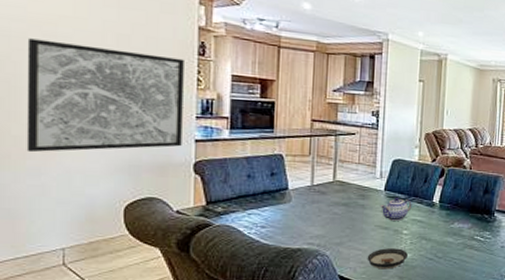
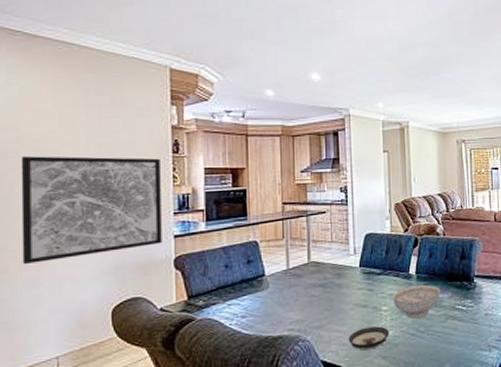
teapot: present [379,197,412,221] -> none [356,272,389,298]
decorative bowl: none [413,214,462,244] -> present [392,285,441,318]

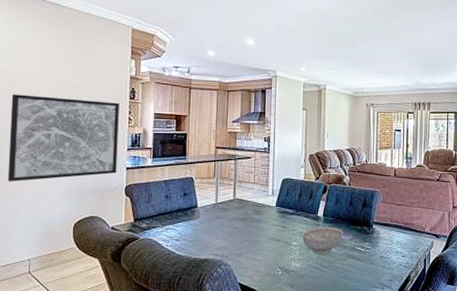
saucer: present [348,326,389,351] -> none [262,258,297,278]

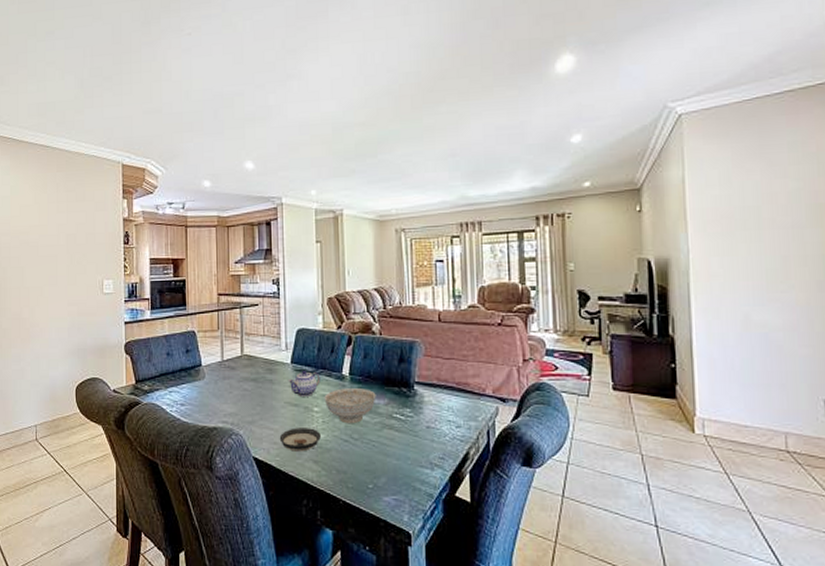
wall art: present [7,94,119,182] -> none [11,247,115,342]
saucer: none [262,258,297,278] -> present [279,428,321,452]
teapot: none [272,212,300,233] -> present [287,370,321,397]

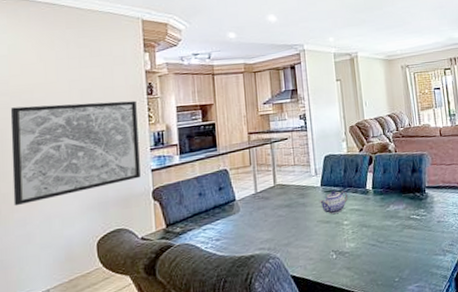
wall art: none [11,247,115,342] -> present [10,100,141,206]
saucer: present [279,428,321,452] -> none [314,239,352,263]
decorative bowl: present [324,388,376,423] -> none [352,198,396,230]

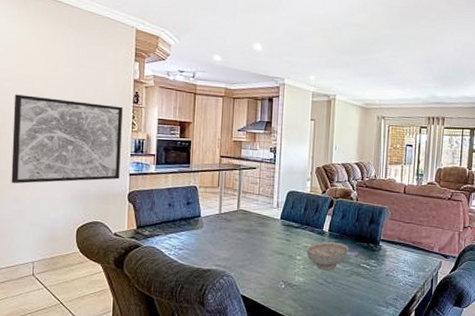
teapot: present [319,190,348,214] -> none [276,225,305,247]
decorative bowl: none [352,198,396,230] -> present [306,242,349,270]

